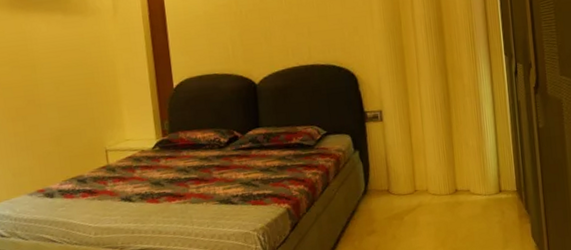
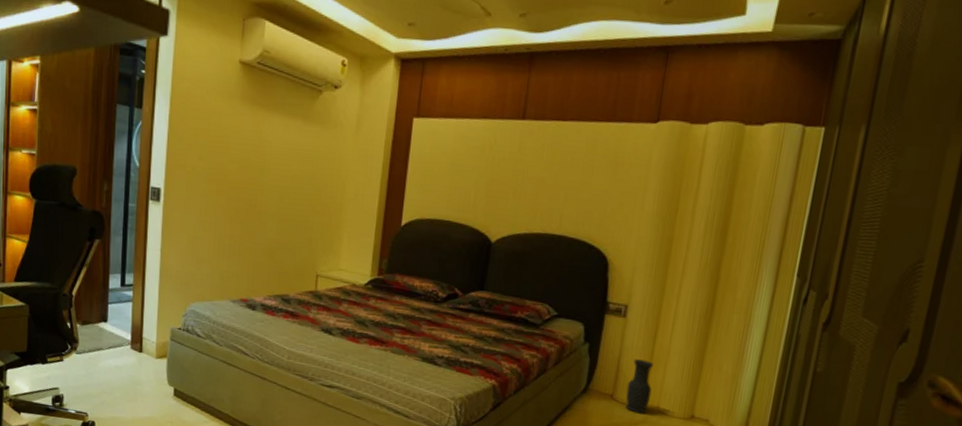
vase: none [398,153,420,201] -> present [625,359,654,414]

